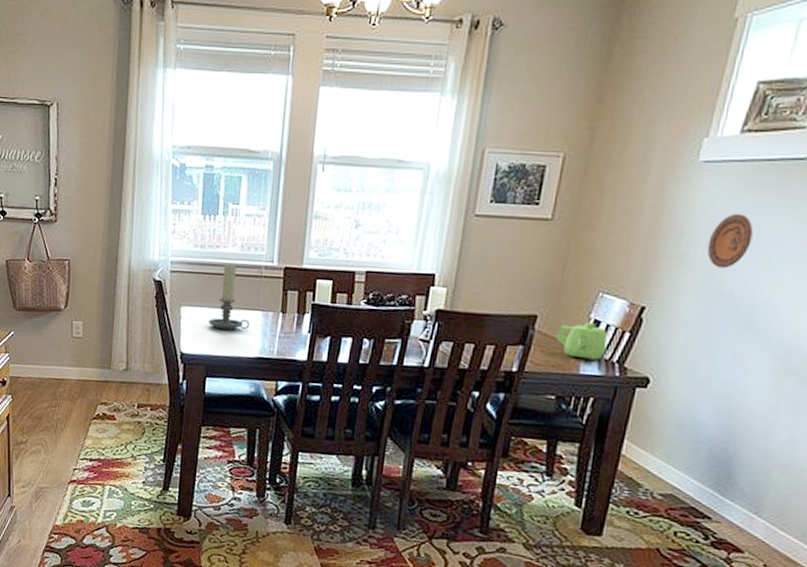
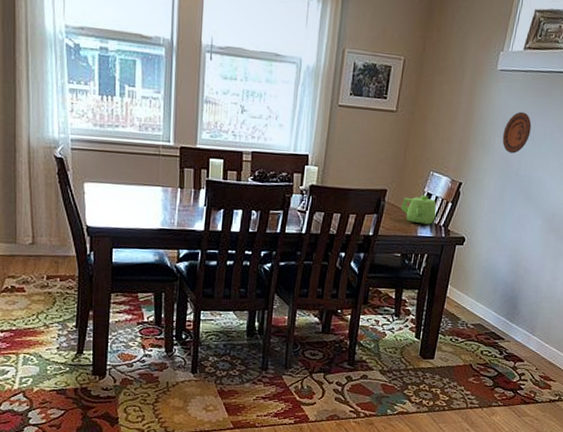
candle holder: present [208,264,250,331] -> none [112,143,151,205]

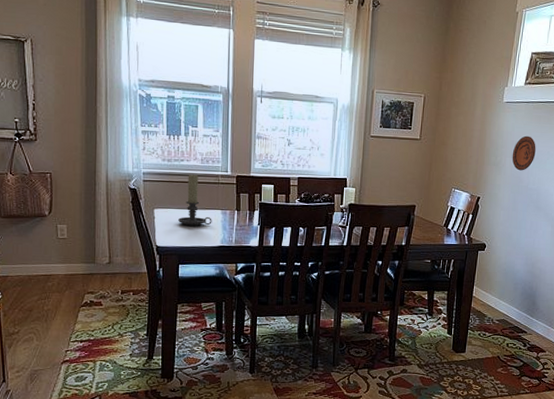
candle holder: none [112,143,151,205] -> present [178,174,212,226]
teapot: present [400,194,437,225] -> none [428,208,460,234]

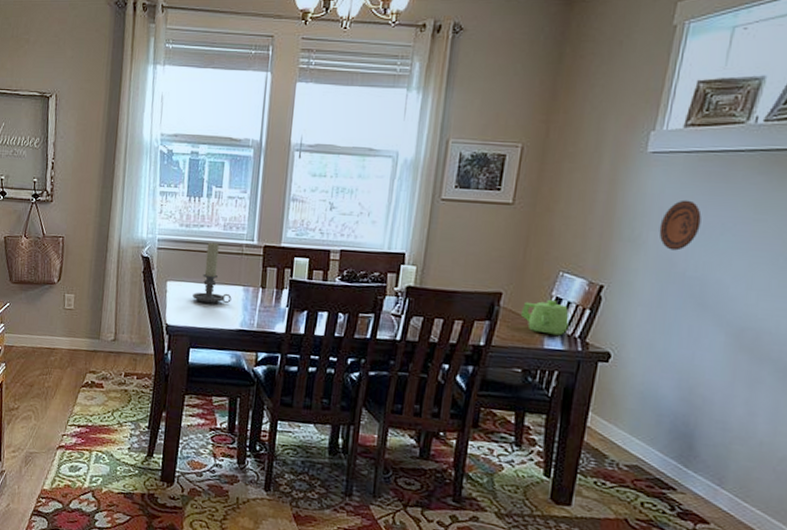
teapot: none [428,208,460,234] -> present [520,299,569,336]

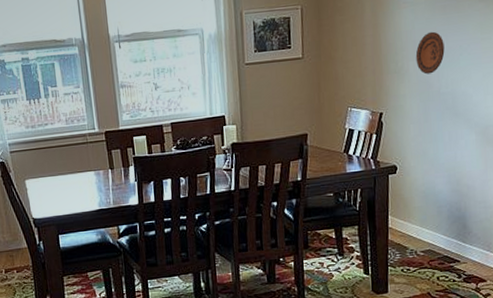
candle holder: present [193,242,232,304] -> none [51,137,86,193]
teapot: present [520,299,569,336] -> none [324,131,362,161]

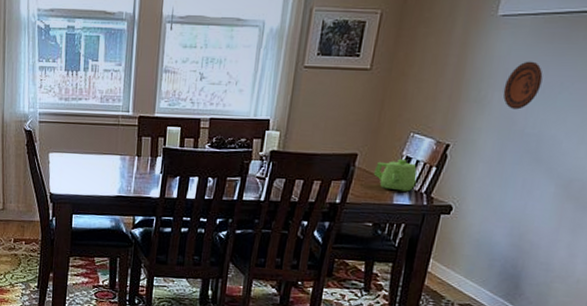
teapot: none [324,131,362,161] -> present [373,158,417,192]

